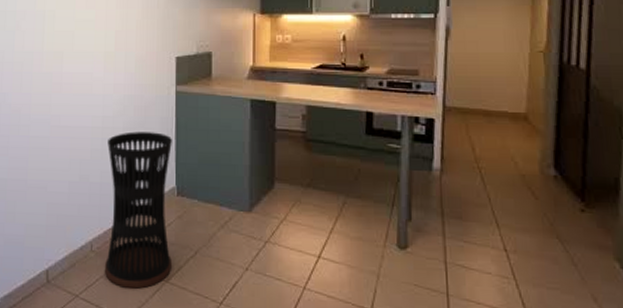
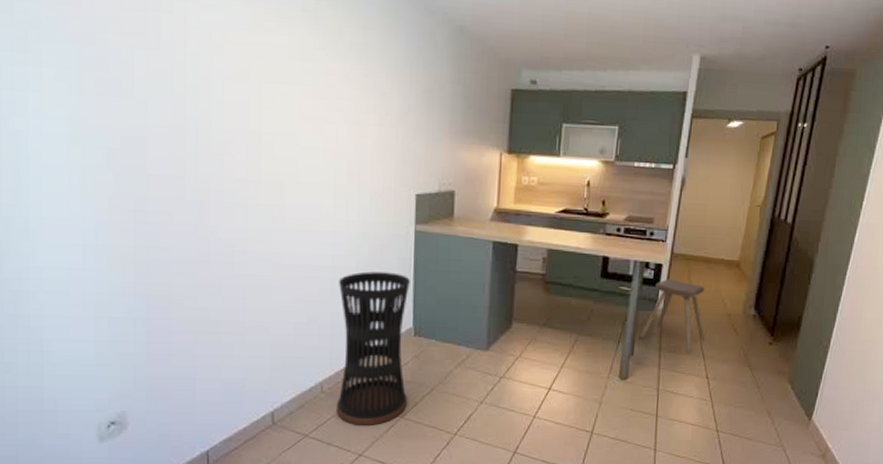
music stool: none [417,135,497,221] -> present [640,279,706,354]

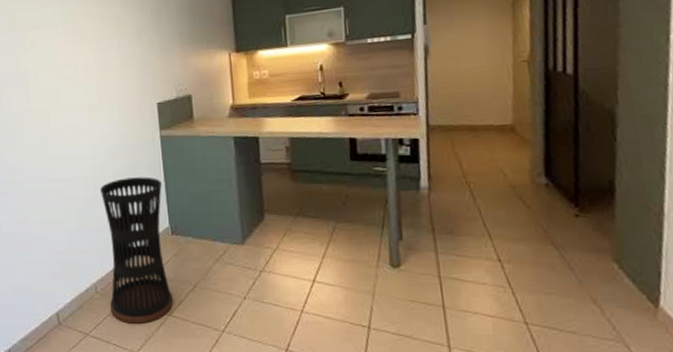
music stool: present [640,279,706,354] -> none [406,153,489,235]

